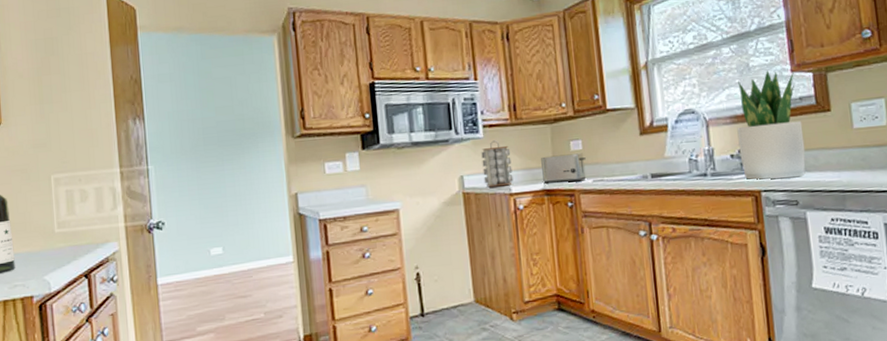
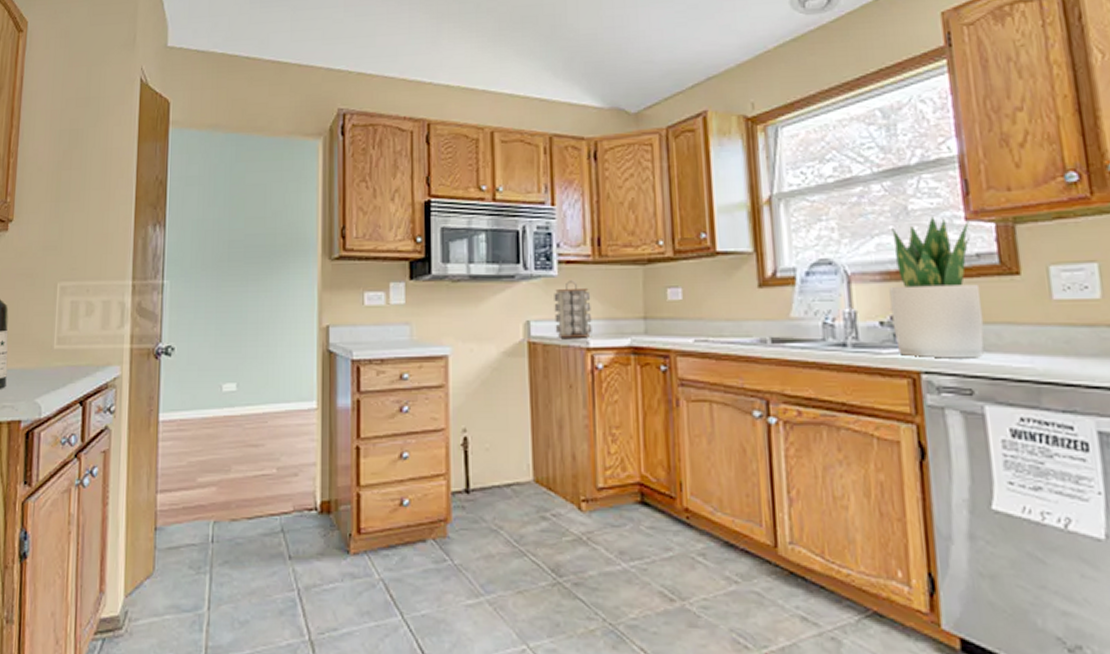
toaster: present [540,153,586,185] -> none [627,304,686,342]

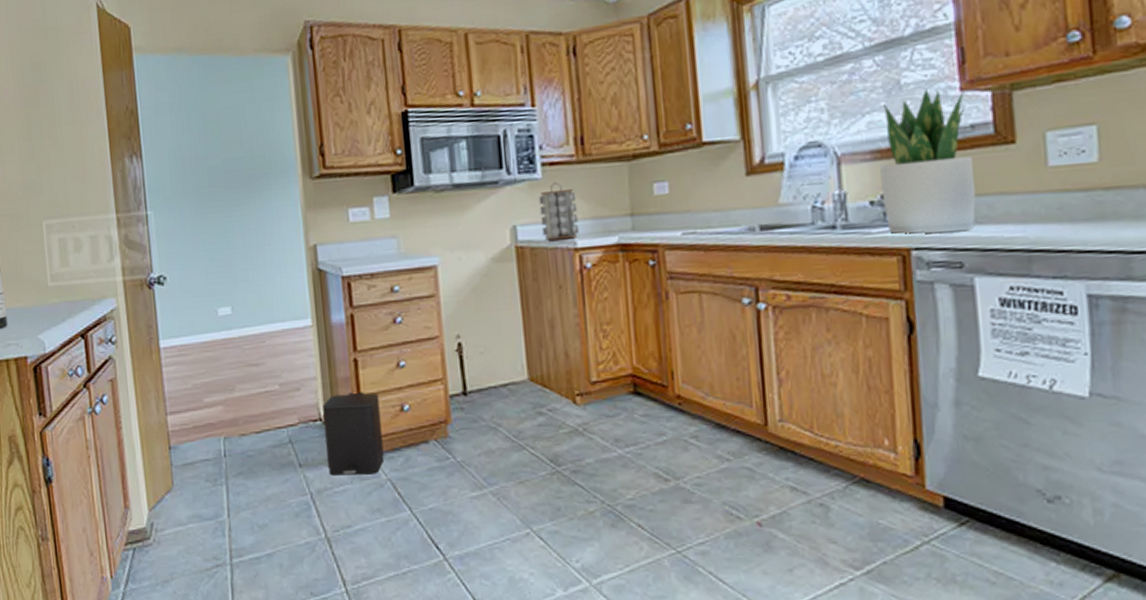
pedal bin: none [319,482,379,573] -> present [323,392,384,476]

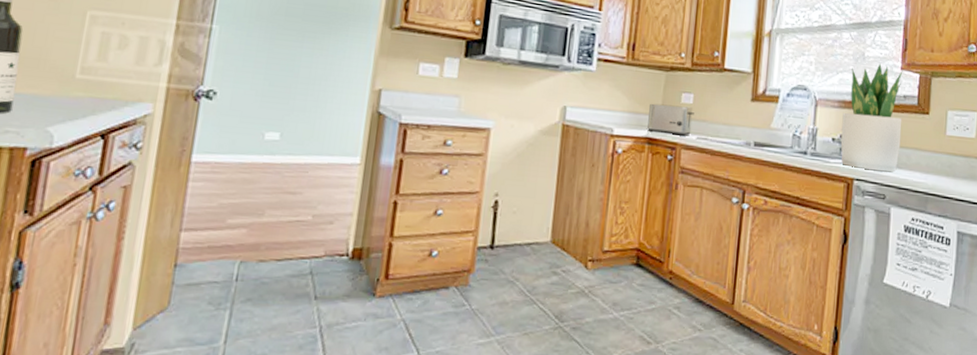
pedal bin: present [323,392,384,476] -> none [344,232,411,314]
spice rack: present [539,182,579,241] -> none [586,76,621,126]
toaster: none [614,198,674,238] -> present [647,103,694,137]

